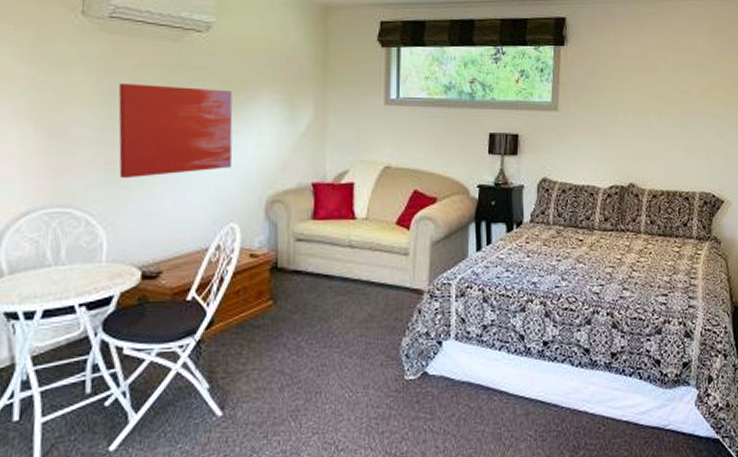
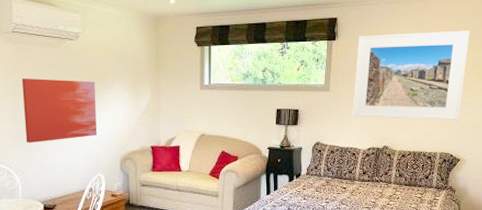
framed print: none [588,39,727,150] -> present [353,30,470,120]

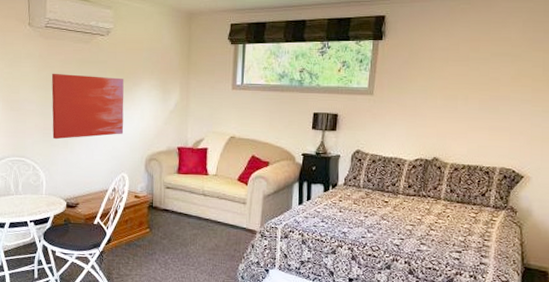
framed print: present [353,30,470,120] -> none [399,31,541,132]

